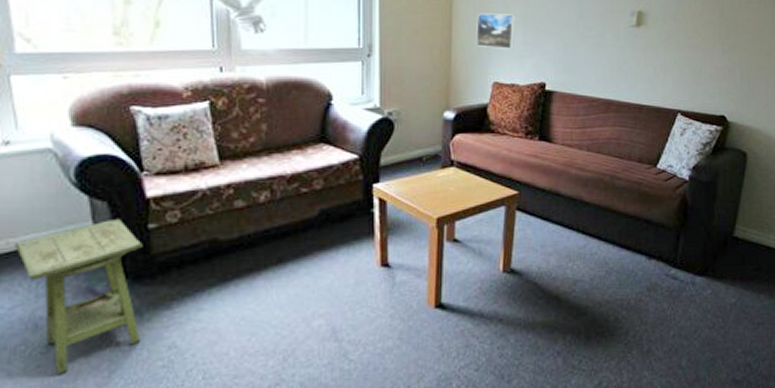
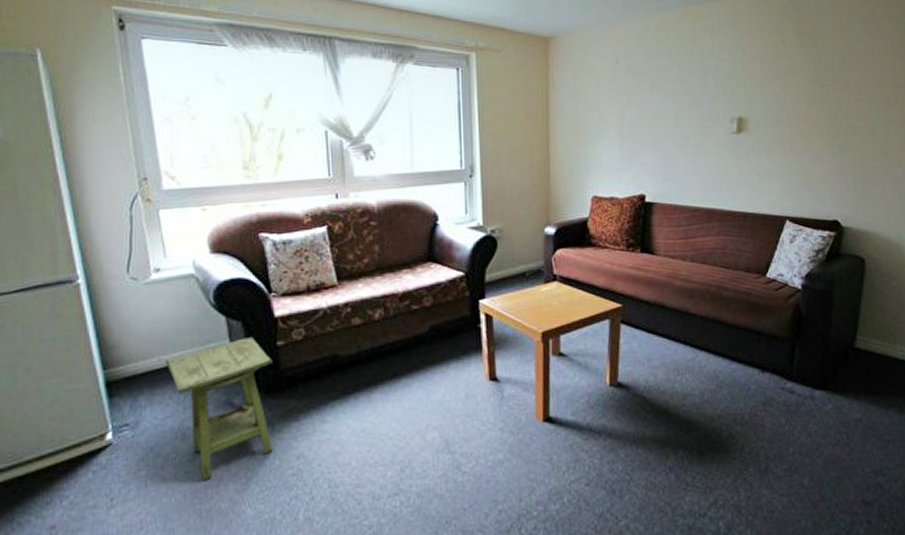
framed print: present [476,13,515,49] -> none [573,128,612,163]

